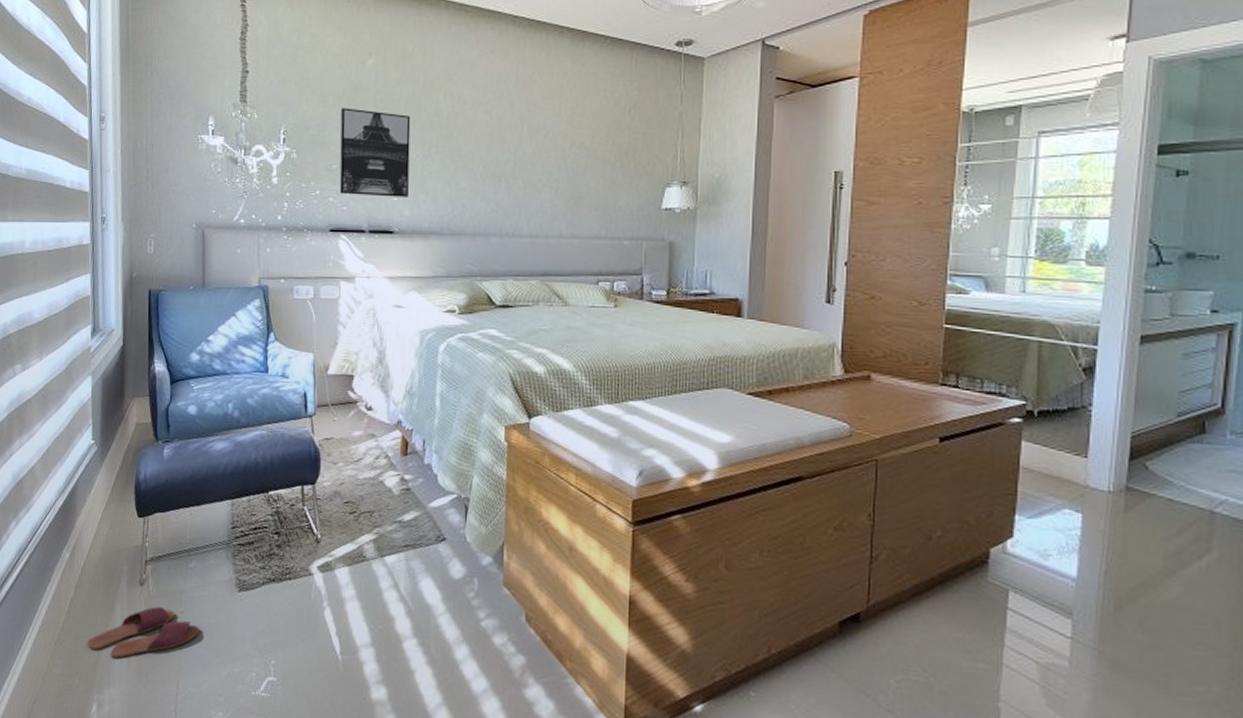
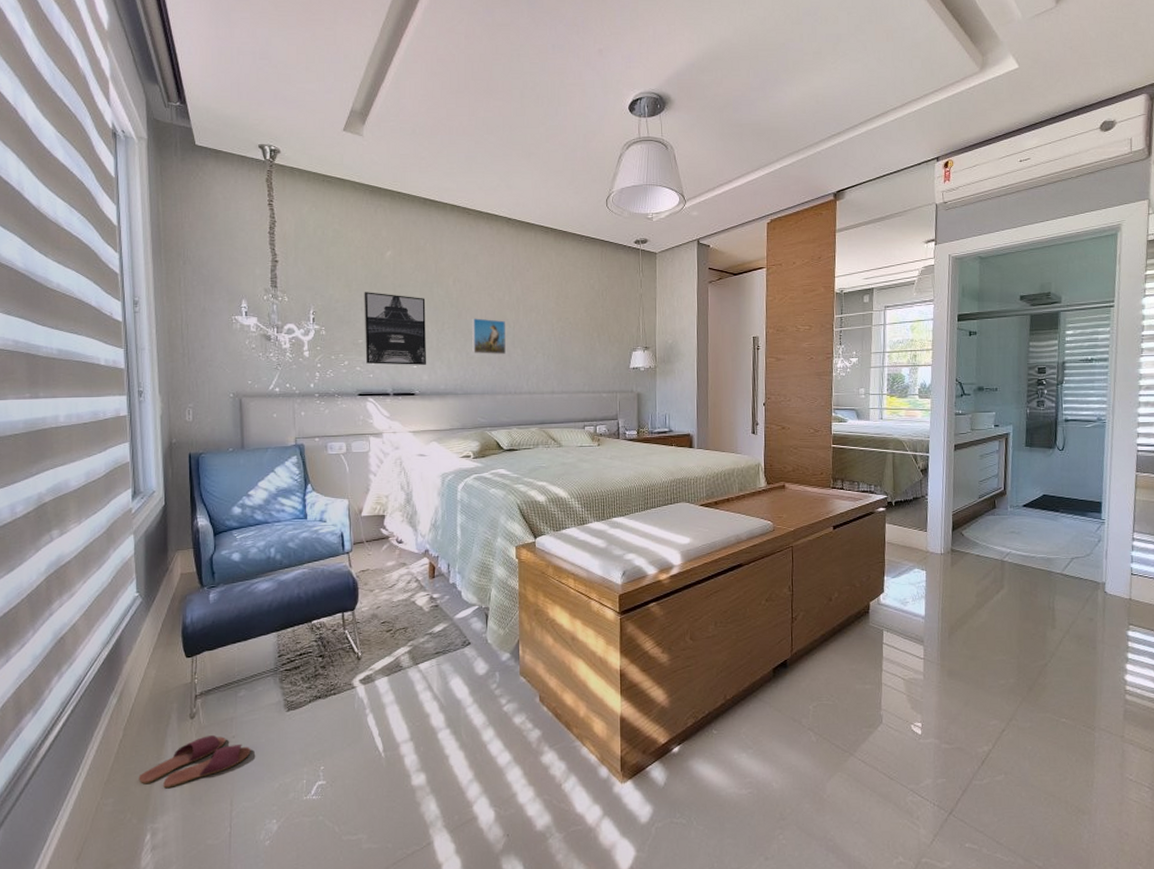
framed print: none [463,141,505,188] -> present [472,318,506,355]

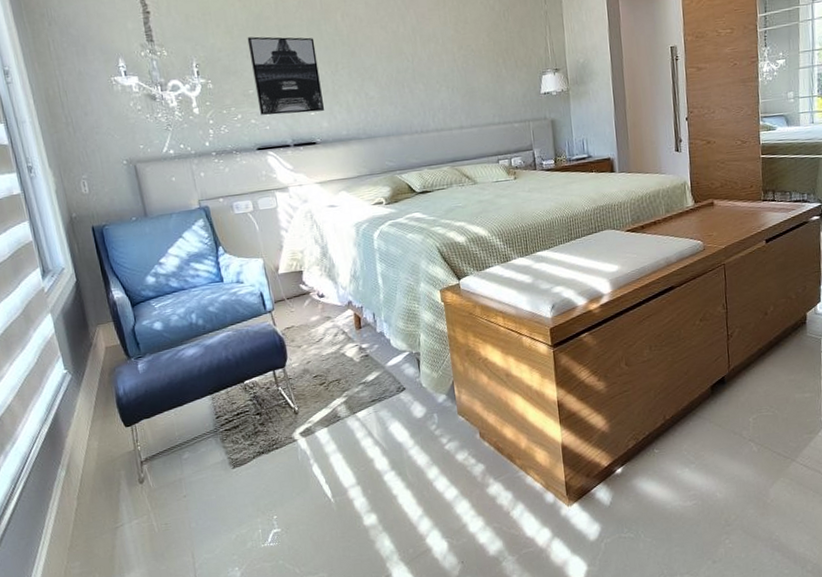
slippers: present [138,734,251,789] -> none [99,496,204,549]
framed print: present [472,318,506,355] -> none [367,54,407,94]

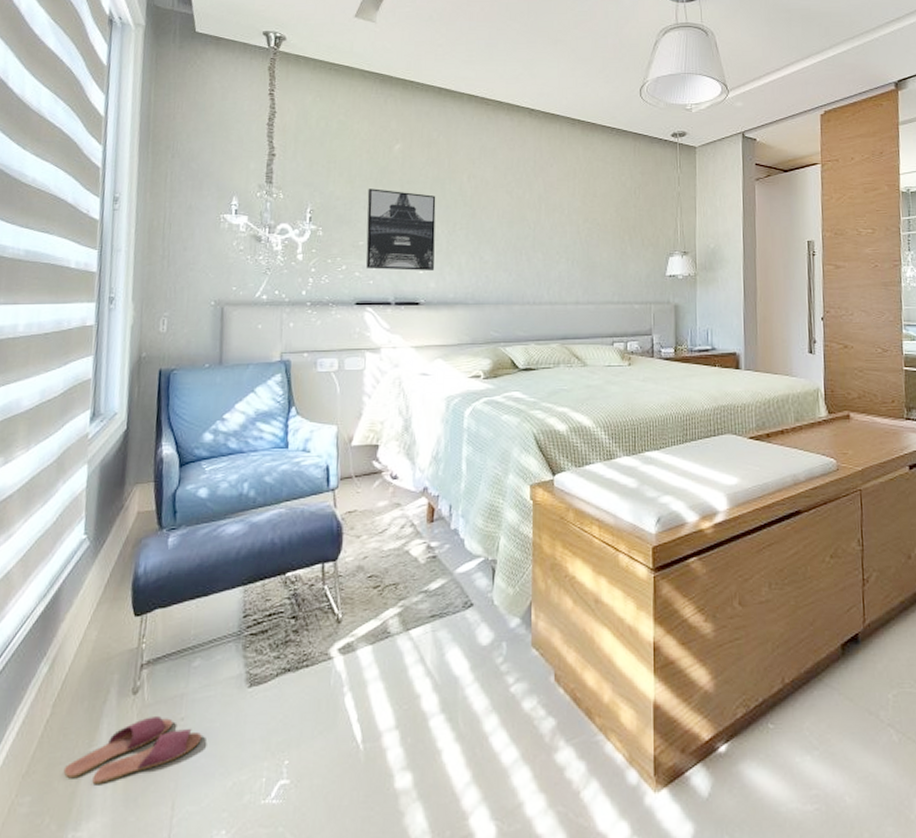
slippers: none [99,496,204,549] -> present [63,715,202,785]

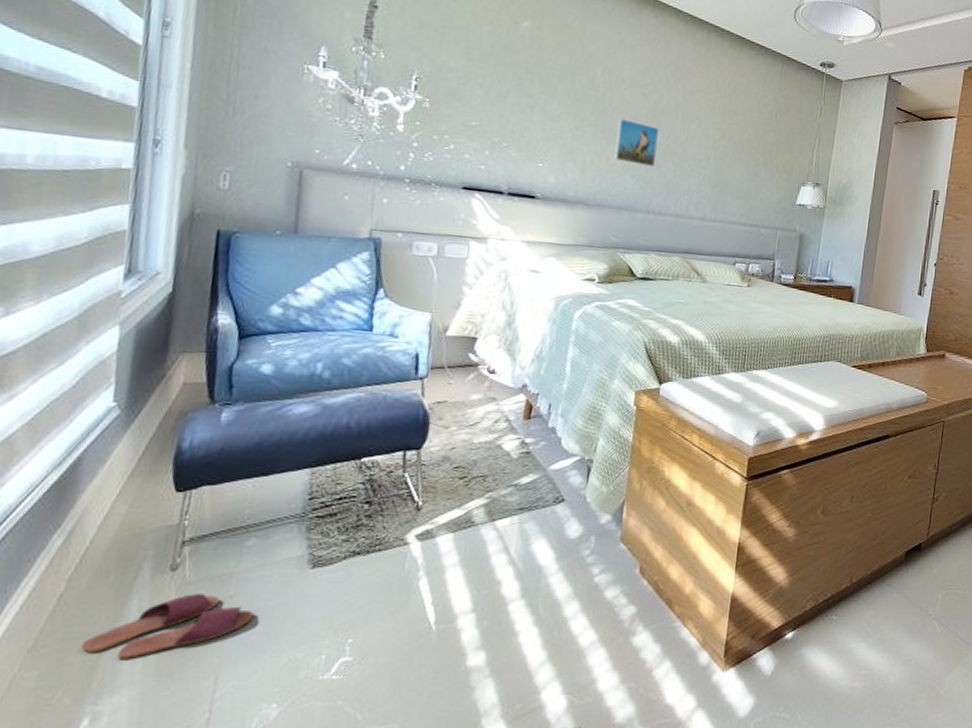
wall art: present [365,188,436,271] -> none [478,64,565,164]
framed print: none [487,218,525,260] -> present [614,118,659,168]

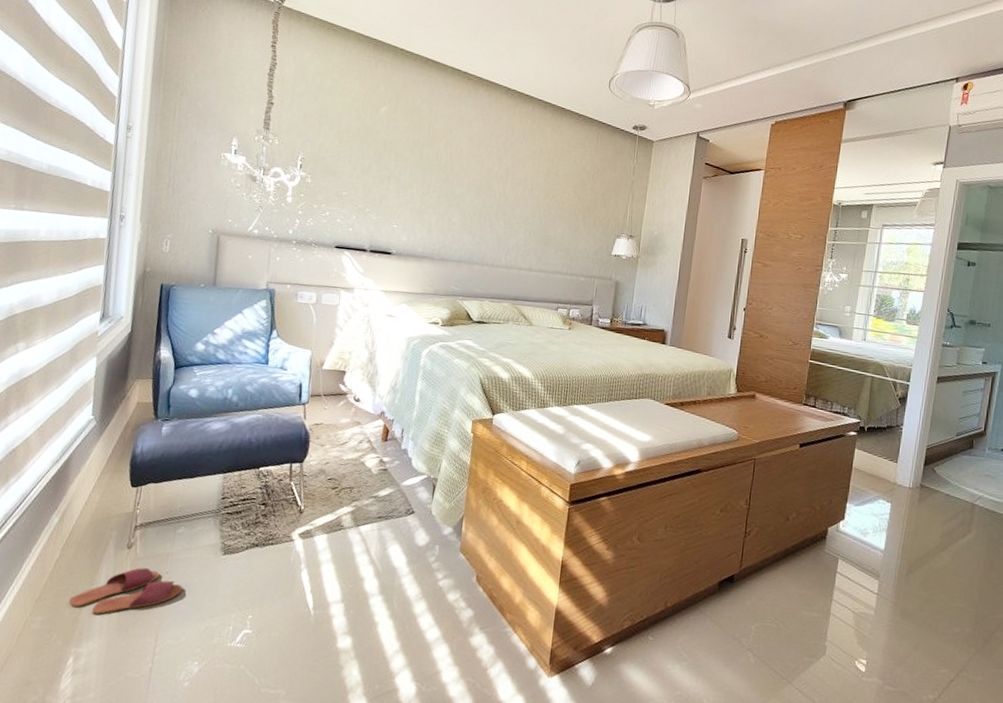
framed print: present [614,118,659,168] -> none [454,184,491,226]

